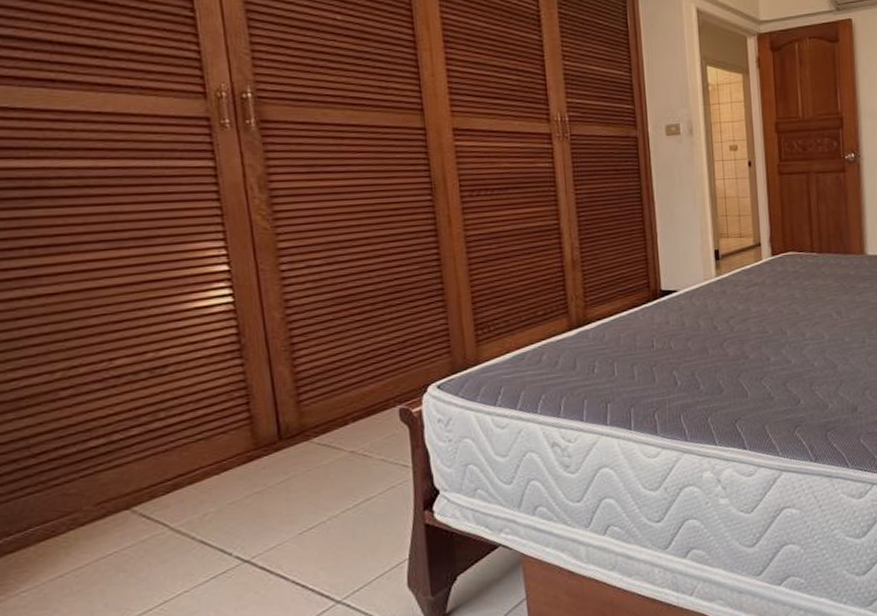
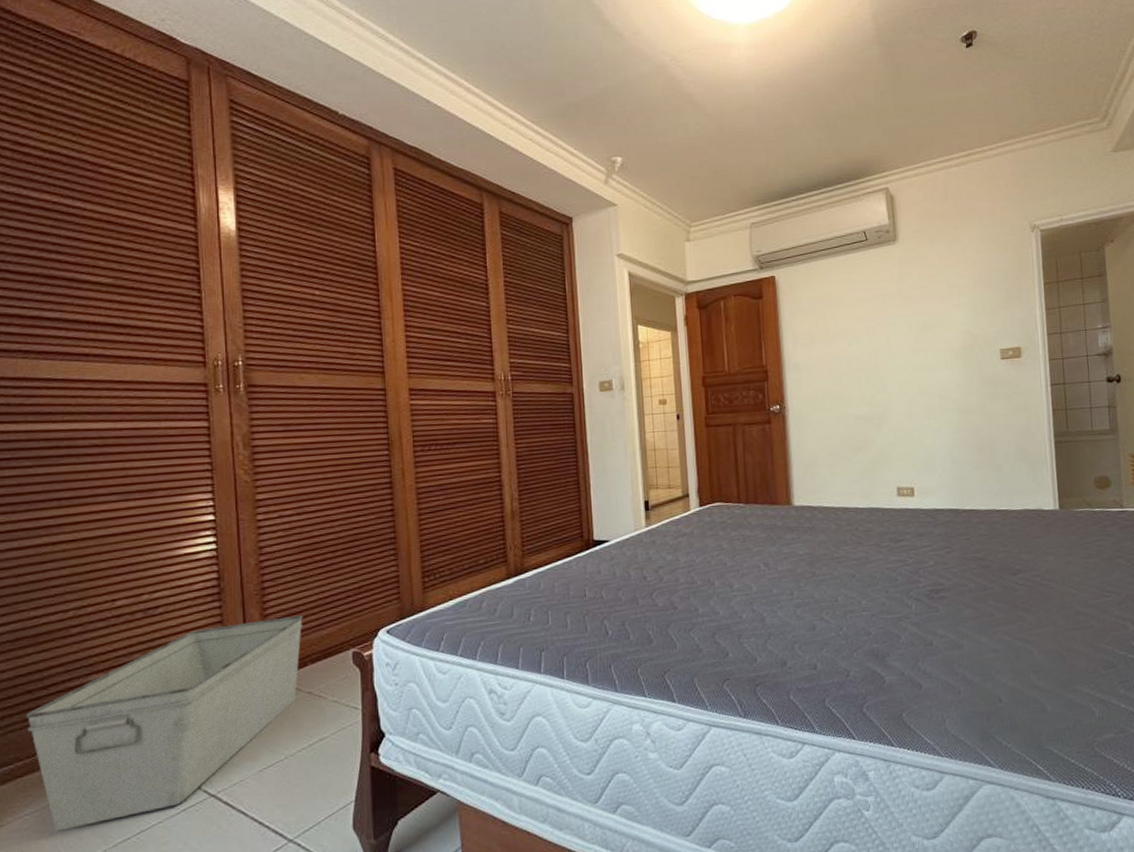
storage bin: none [11,372,342,607] -> present [25,615,303,832]

